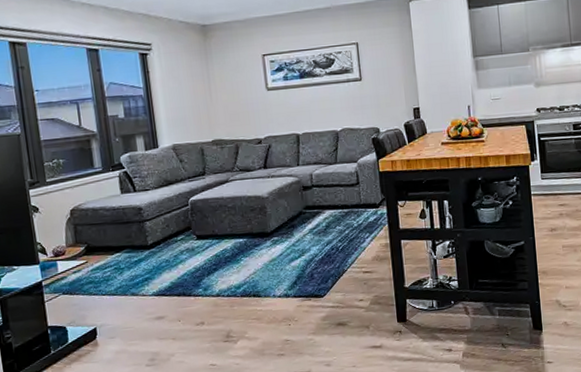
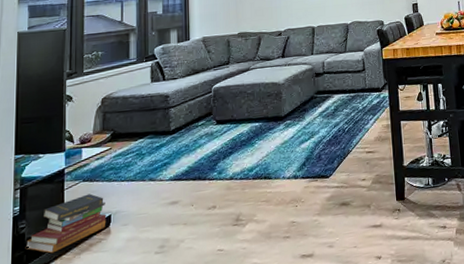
books: none [14,306,93,363] -> present [25,193,107,254]

